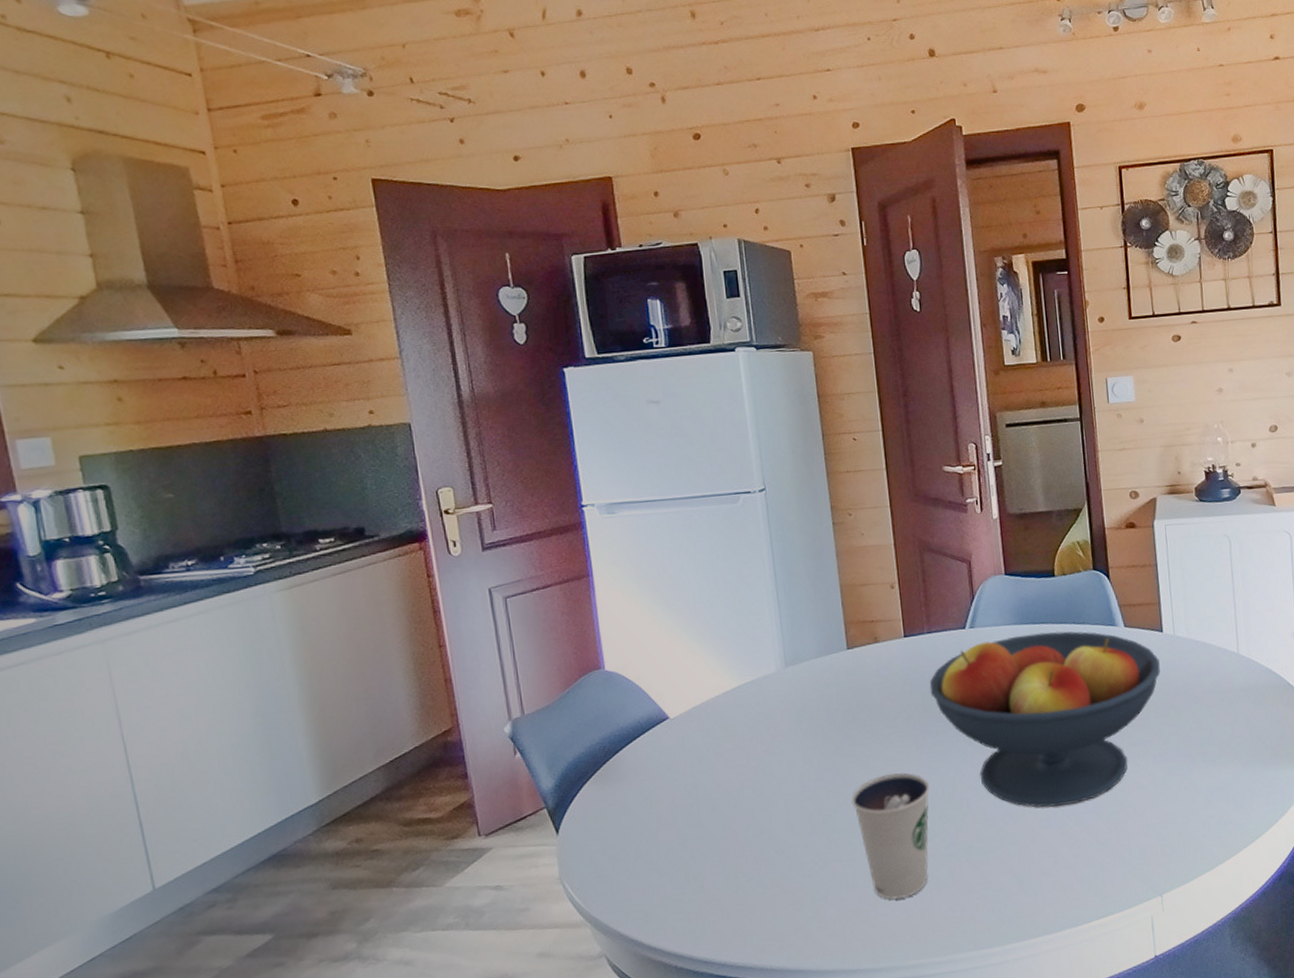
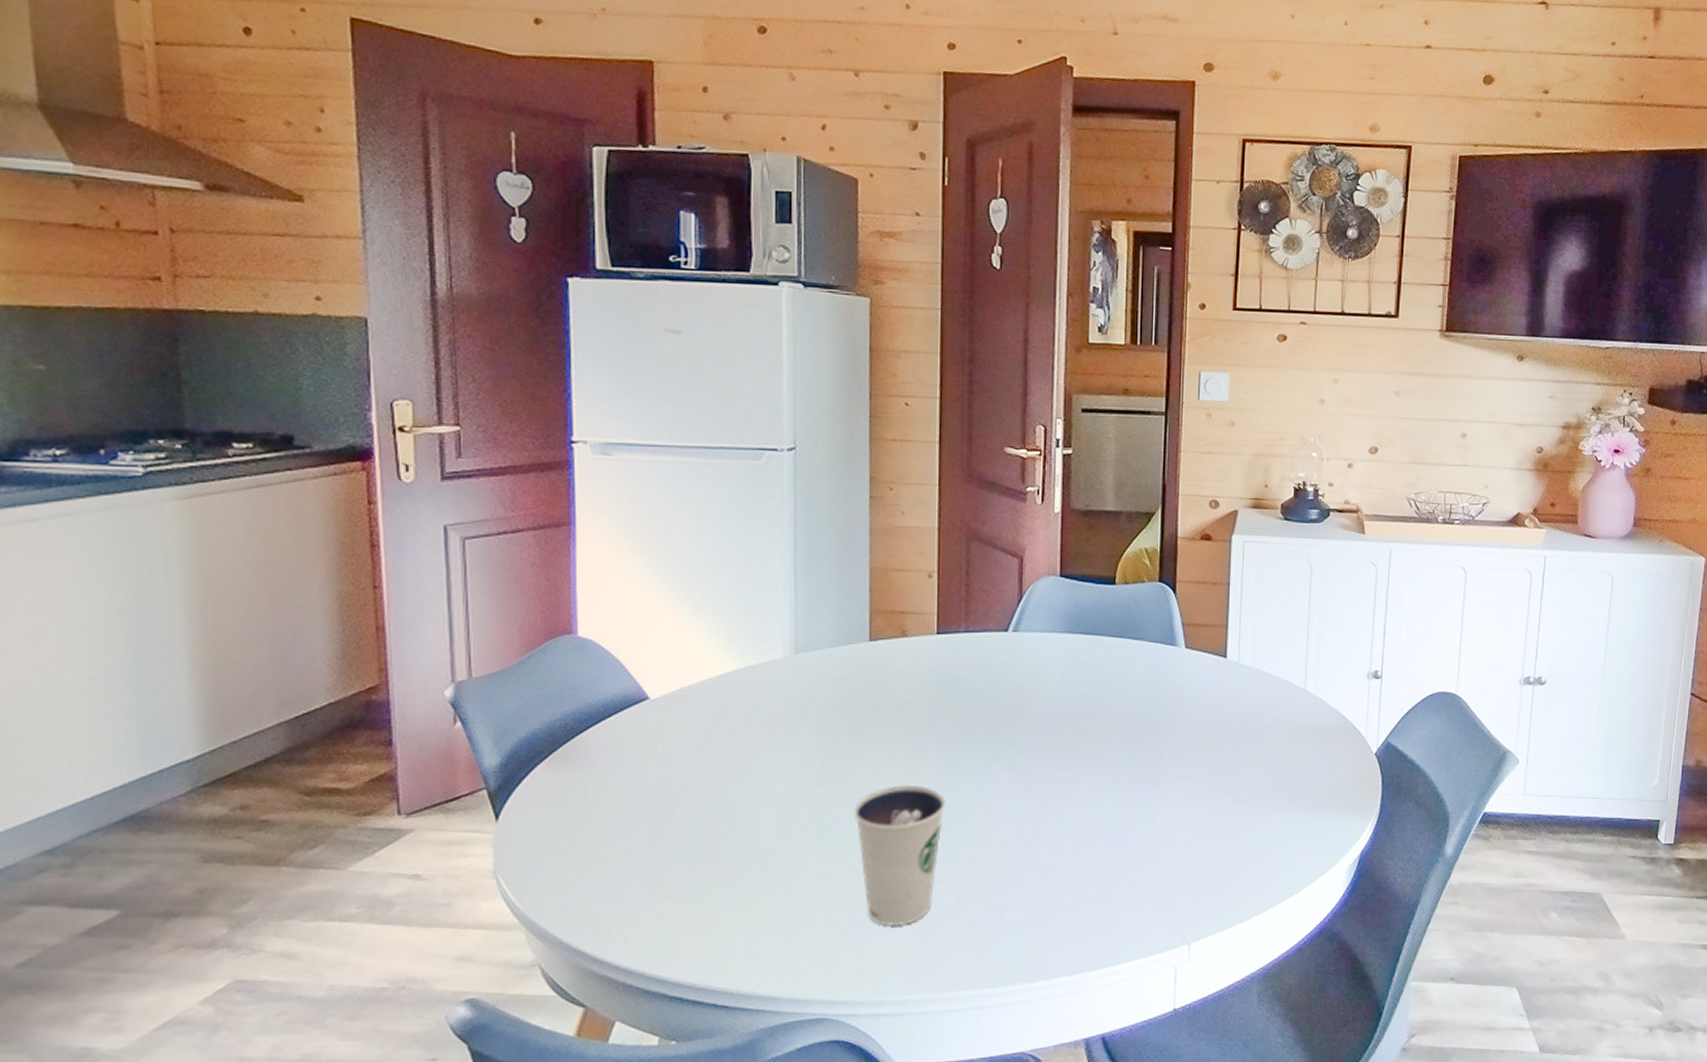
fruit bowl: present [929,631,1160,808] -> none [959,645,1219,838]

